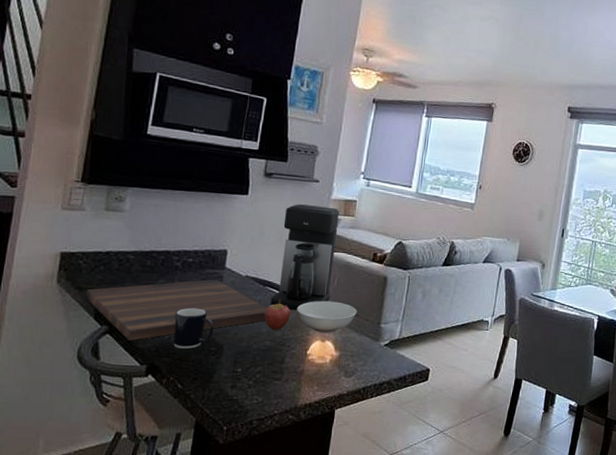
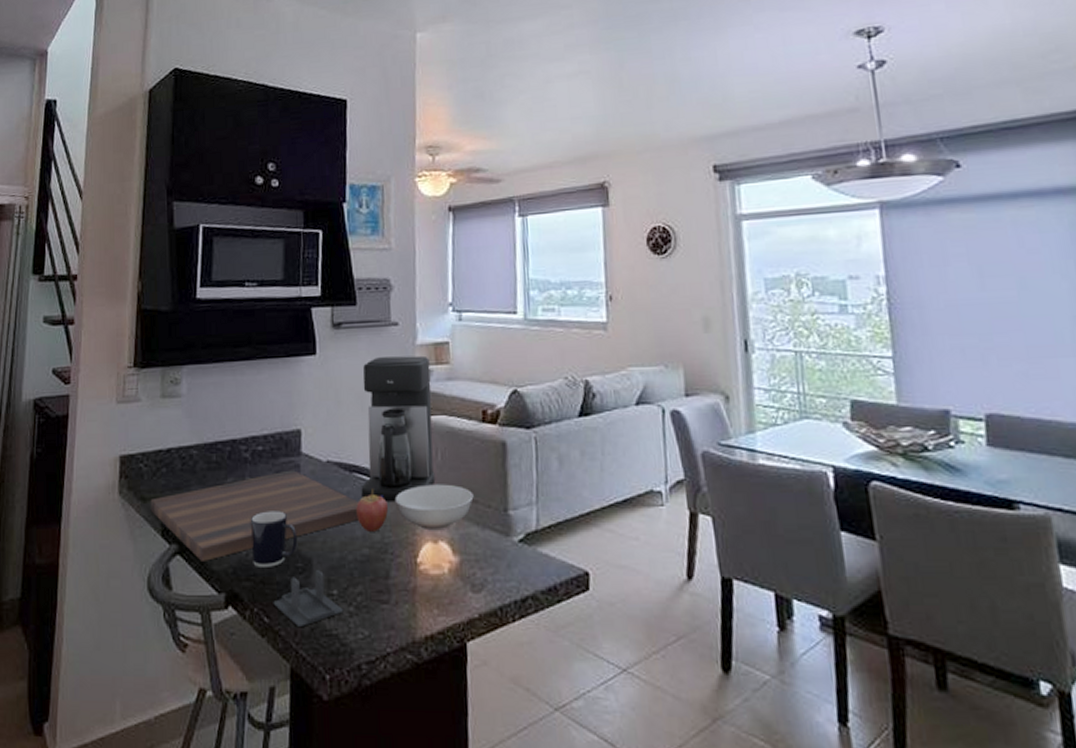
napkin holder: none [187,353,244,393] -> present [273,569,344,627]

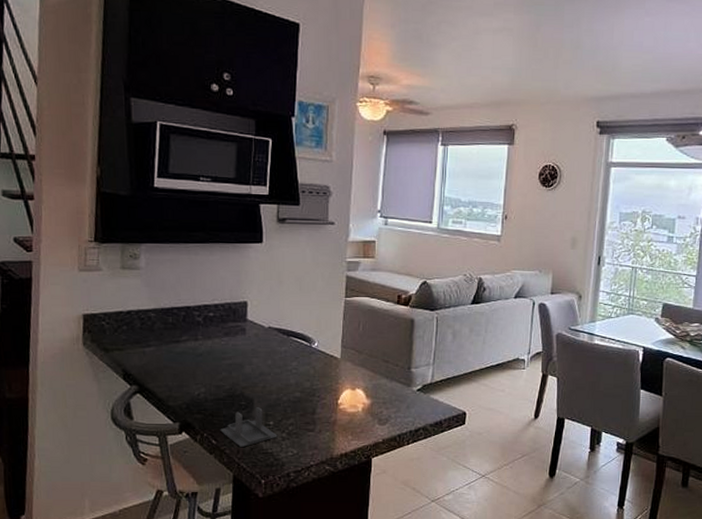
cutting board: present [150,470,359,563] -> none [112,332,294,400]
mug: present [250,511,298,567] -> none [201,362,242,404]
fruit: present [356,488,388,532] -> none [291,349,317,381]
coffee maker: present [361,355,436,503] -> none [296,249,358,360]
bowl: present [394,484,474,531] -> none [323,348,386,381]

